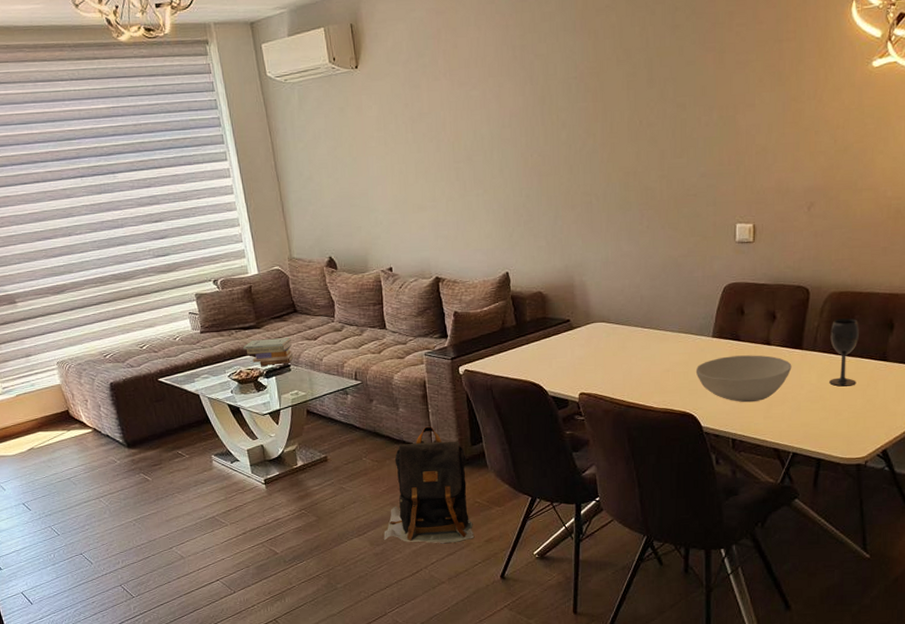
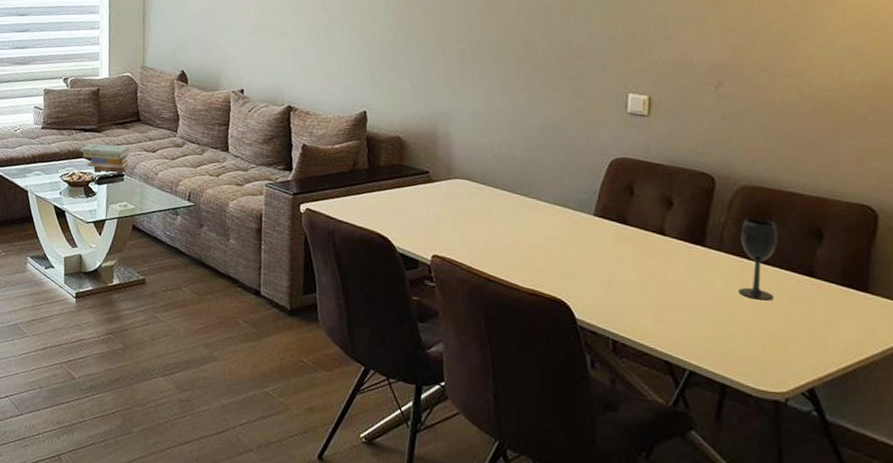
backpack: present [384,426,475,544] -> none [192,264,296,405]
bowl: present [695,355,792,403] -> none [571,240,691,300]

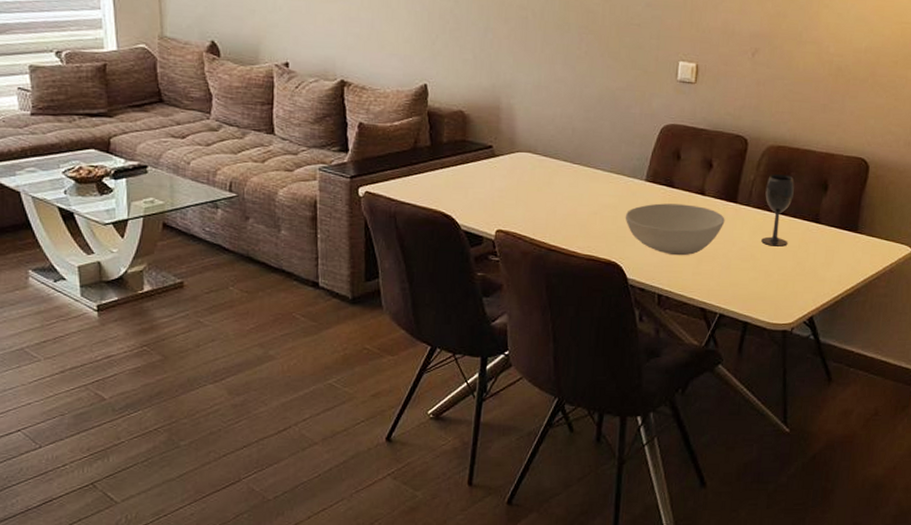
books: present [80,143,130,174] -> none [87,130,152,165]
bowl: none [571,240,691,300] -> present [625,203,725,256]

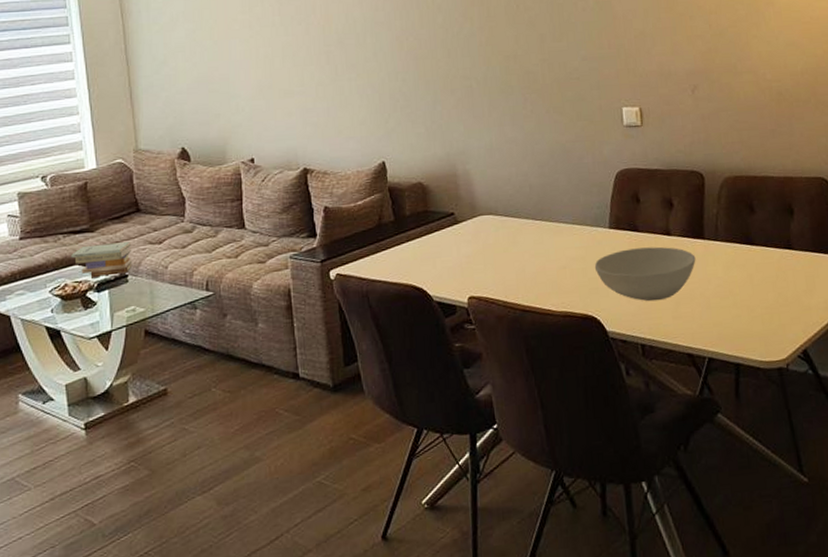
books: none [87,130,152,165] -> present [71,242,131,279]
wine glass: present [761,174,795,247] -> none [730,204,765,279]

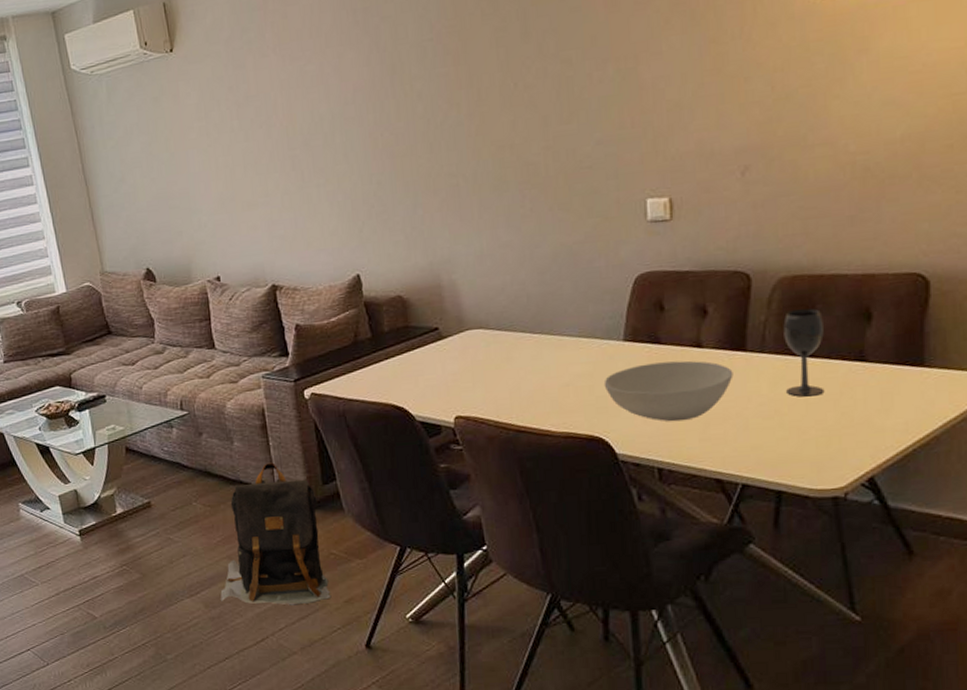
books: present [71,242,131,279] -> none [51,364,108,399]
backpack: none [235,344,349,498] -> present [220,462,331,606]
wine glass: none [730,204,765,279] -> present [783,308,825,397]

